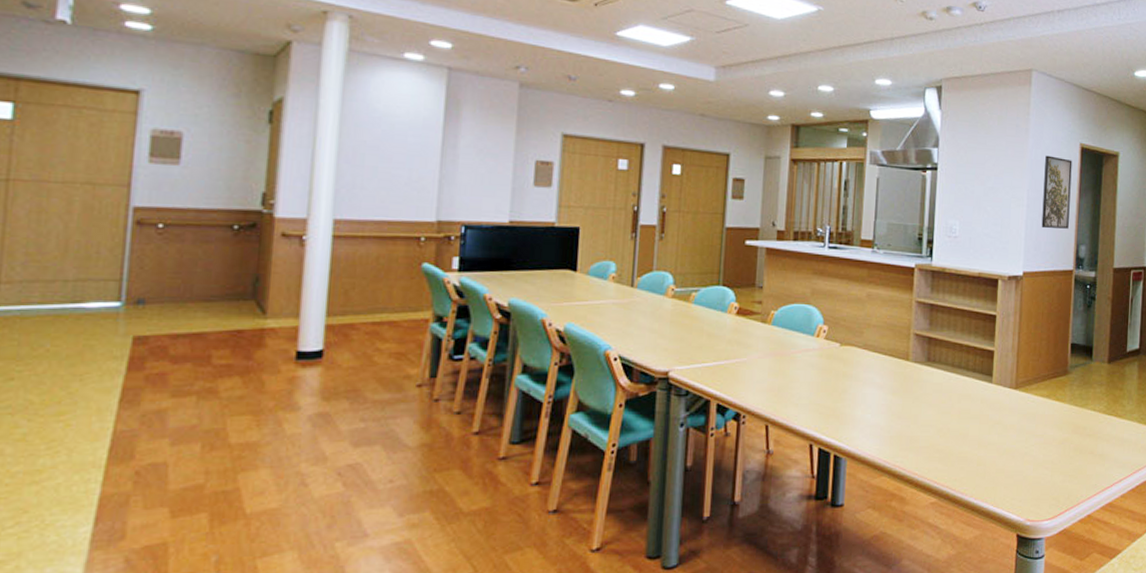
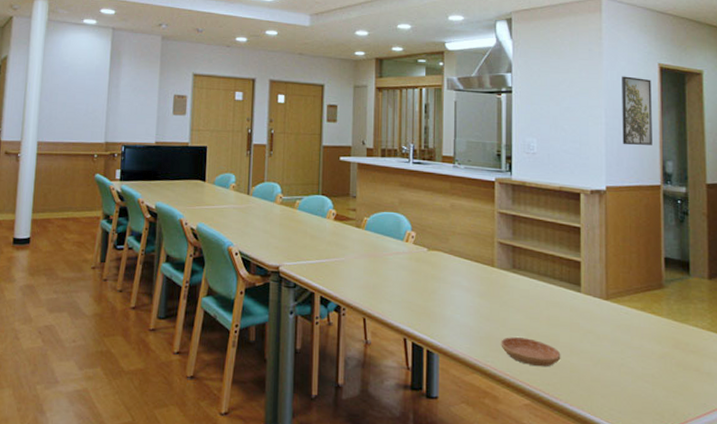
saucer: none [911,434,969,463] -> present [501,337,561,367]

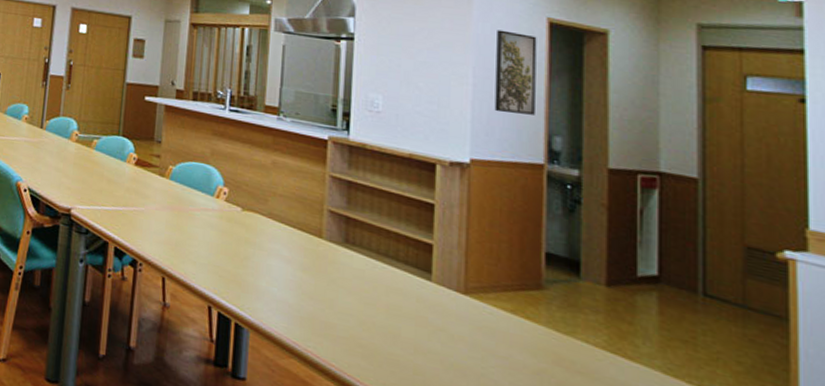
saucer: present [501,337,561,367] -> none [326,321,402,364]

